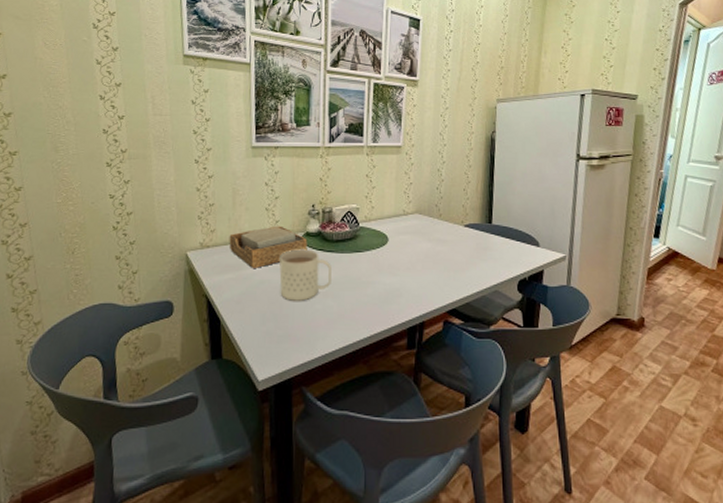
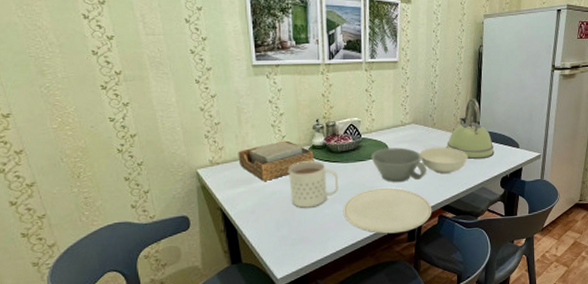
plate: none [335,283,436,338] -> present [343,187,432,234]
cup: none [368,239,431,278] -> present [371,147,427,182]
bowl: none [423,241,479,271] -> present [419,147,468,174]
kettle: none [453,187,510,257] -> present [445,97,495,159]

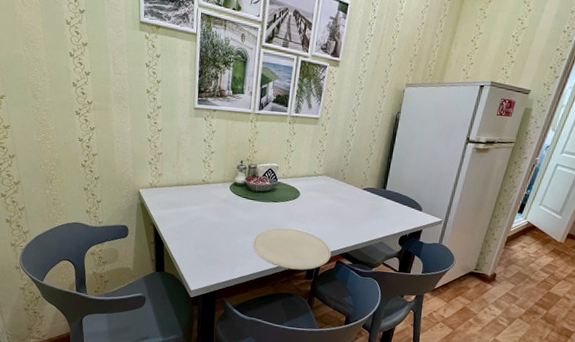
napkin holder: present [238,140,314,181] -> none [172,175,235,207]
mug: present [289,161,338,208] -> none [211,195,253,236]
cup: present [371,147,427,182] -> none [283,193,332,227]
bowl: present [419,147,468,174] -> none [327,199,372,225]
kettle: present [445,97,495,159] -> none [352,159,398,216]

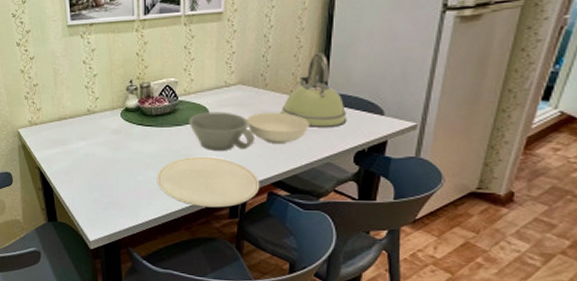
cup: none [283,193,332,227] -> present [188,111,255,150]
bowl: none [327,199,372,225] -> present [246,112,310,143]
kettle: none [352,159,398,216] -> present [280,52,347,127]

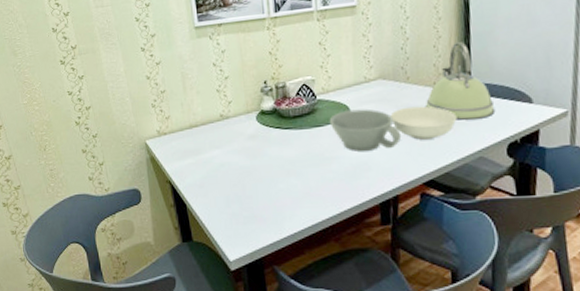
plate: present [156,156,260,208] -> none [299,158,412,215]

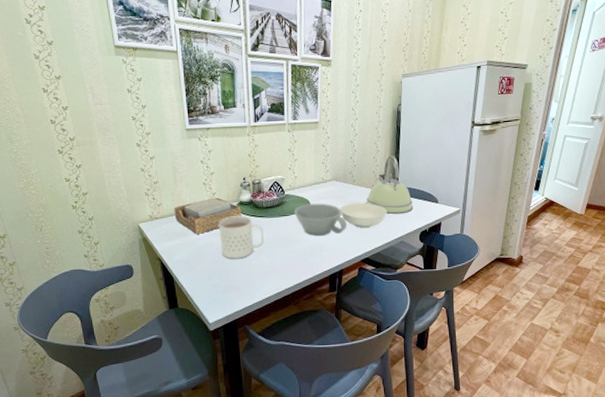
napkin holder: none [184,106,264,152] -> present [174,197,242,234]
mug: none [237,128,293,182] -> present [219,216,264,259]

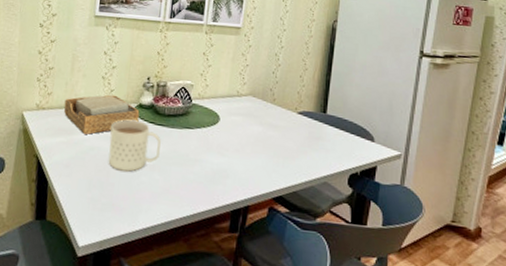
cup: present [294,203,347,236] -> none [199,118,261,161]
bowl: present [340,202,387,228] -> none [254,125,311,159]
kettle: present [365,155,414,214] -> none [285,76,343,148]

